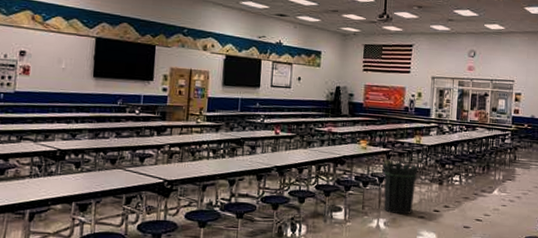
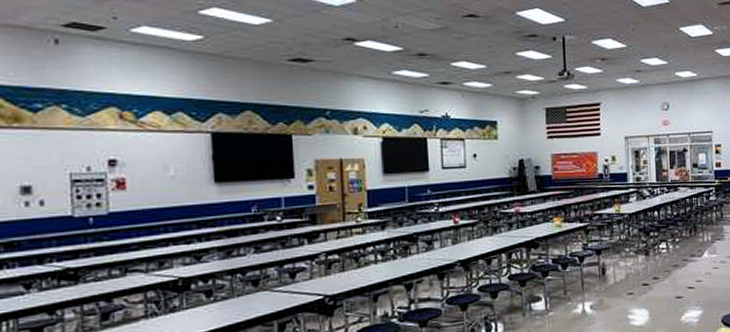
waste bin: present [383,162,420,215] -> none [581,236,623,295]

